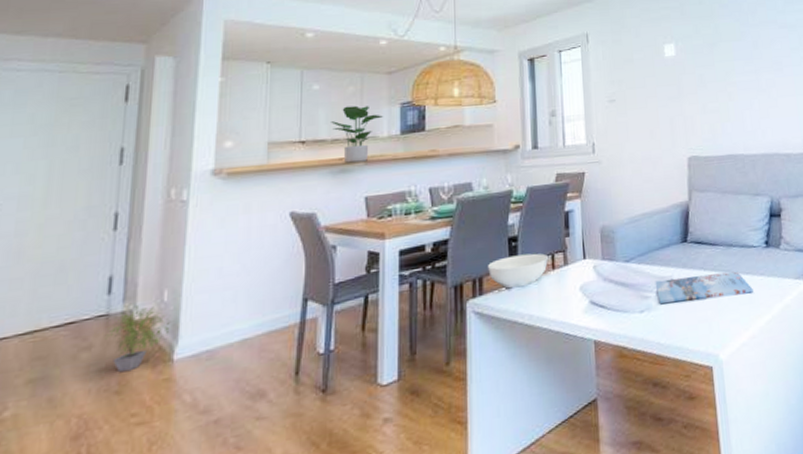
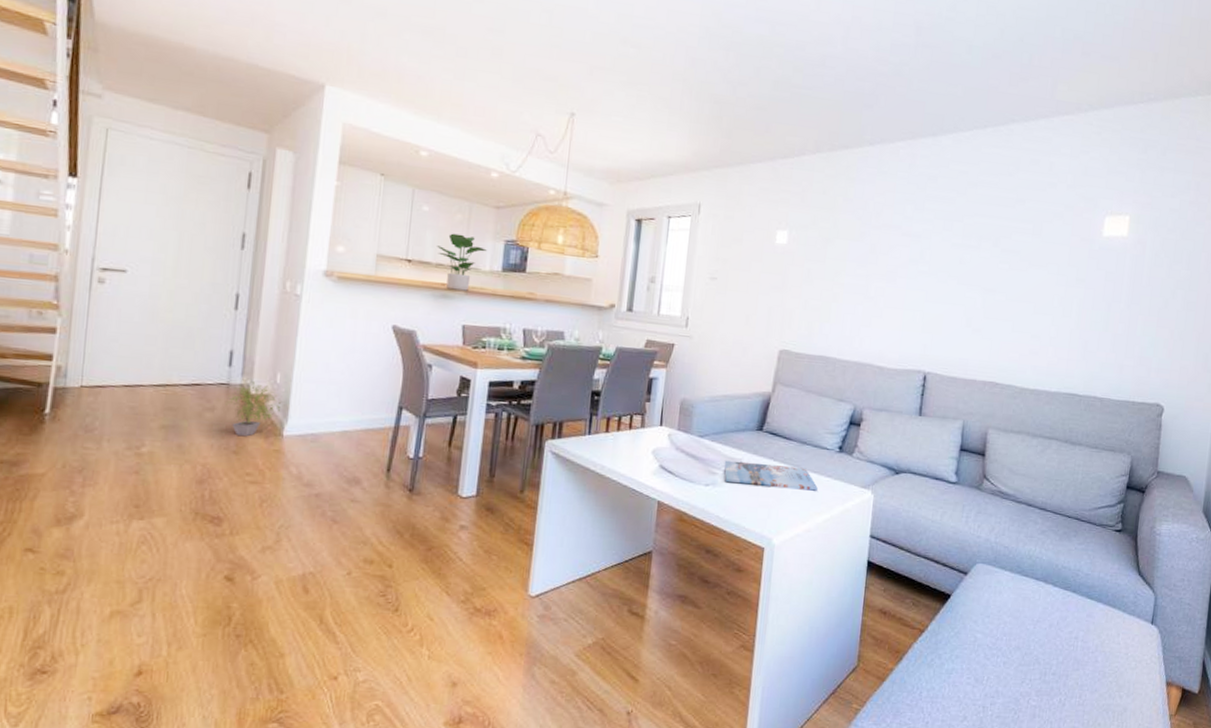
bowl: present [488,253,549,289] -> none [569,408,628,439]

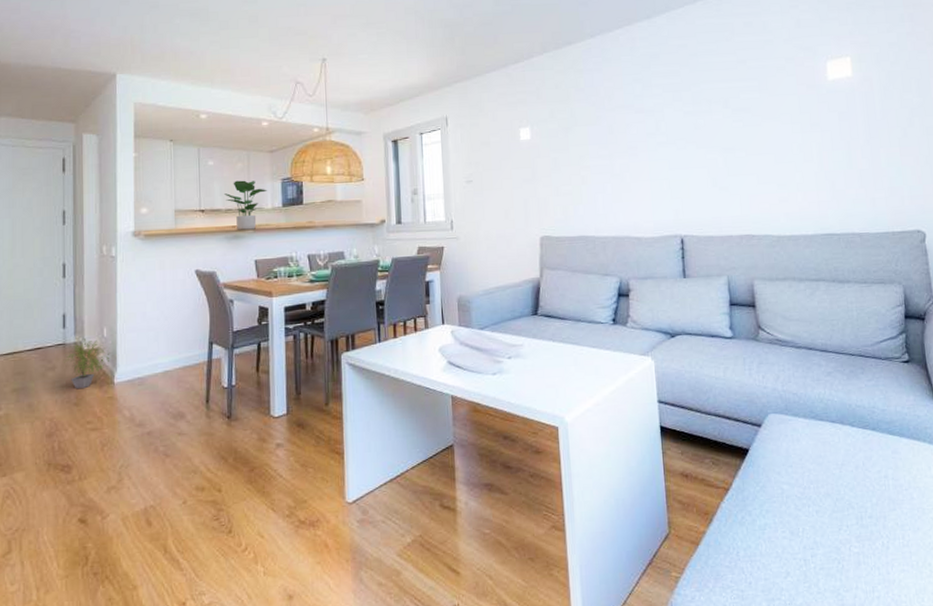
magazine: present [724,460,818,491] -> none [506,344,599,369]

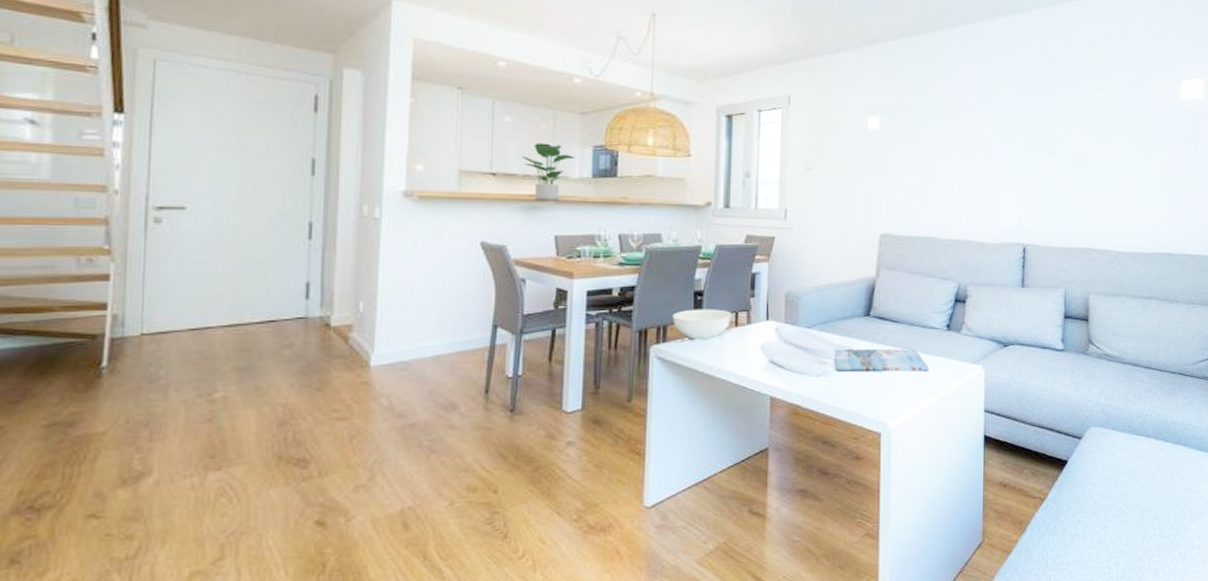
potted plant: present [64,338,110,390] -> none [305,313,367,372]
bowl: none [359,316,412,346] -> present [673,309,733,339]
magazine: none [506,344,599,369] -> present [834,348,929,372]

